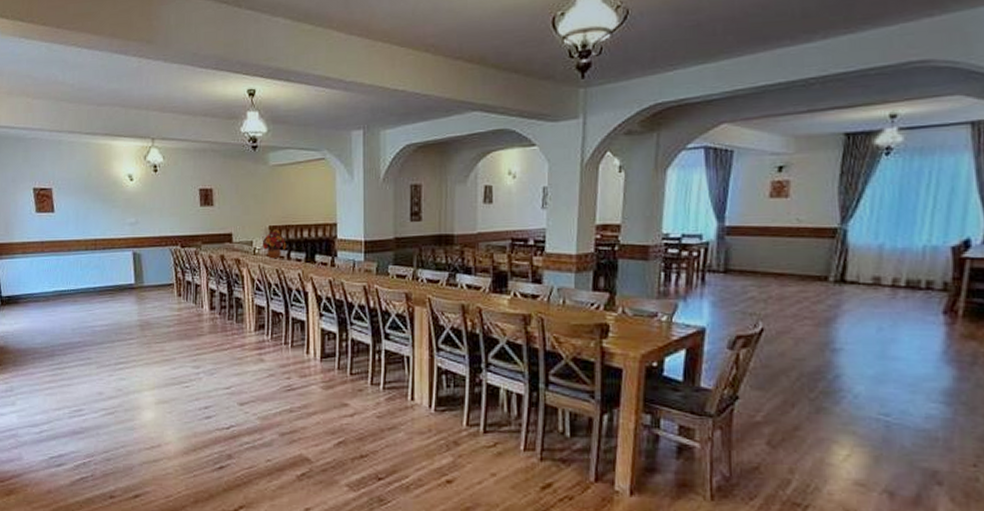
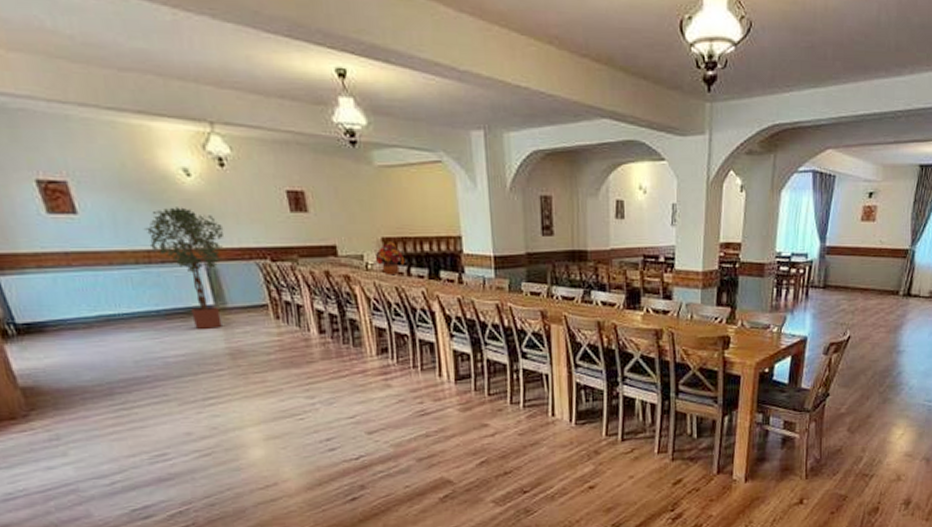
potted tree: none [95,205,150,303] -> present [143,207,225,329]

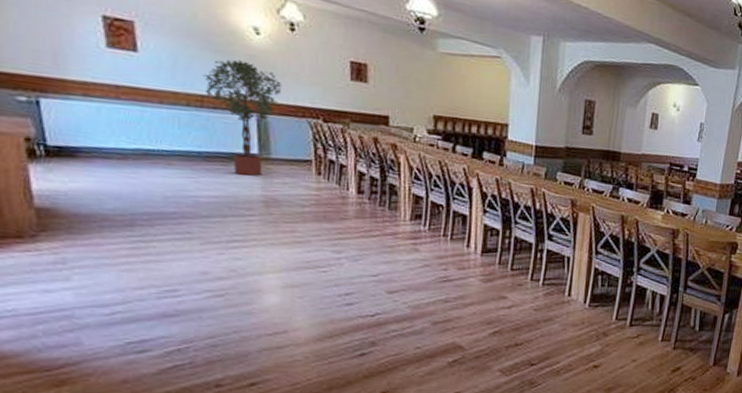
flower arrangement: present [375,242,405,276] -> none [423,120,452,151]

